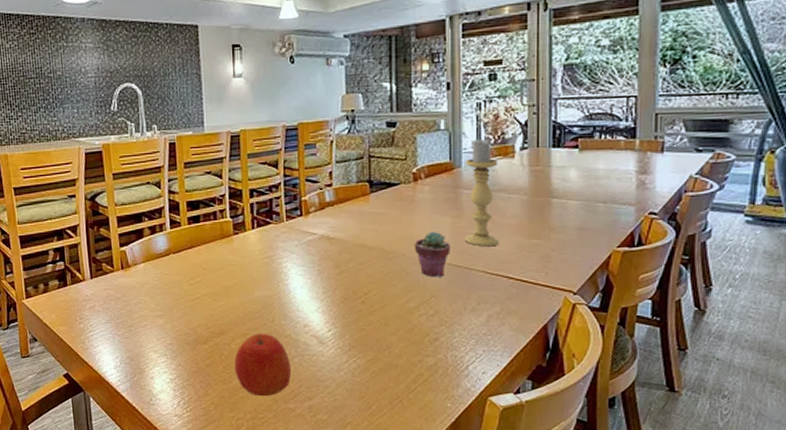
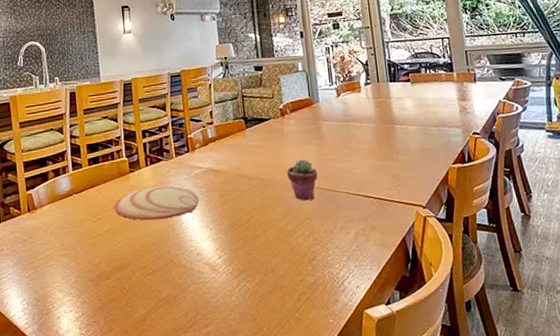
plate: none [214,250,310,287] -> present [113,185,199,221]
apple: present [234,333,292,397] -> none [135,264,189,328]
candle holder: present [465,138,500,247] -> none [322,76,357,171]

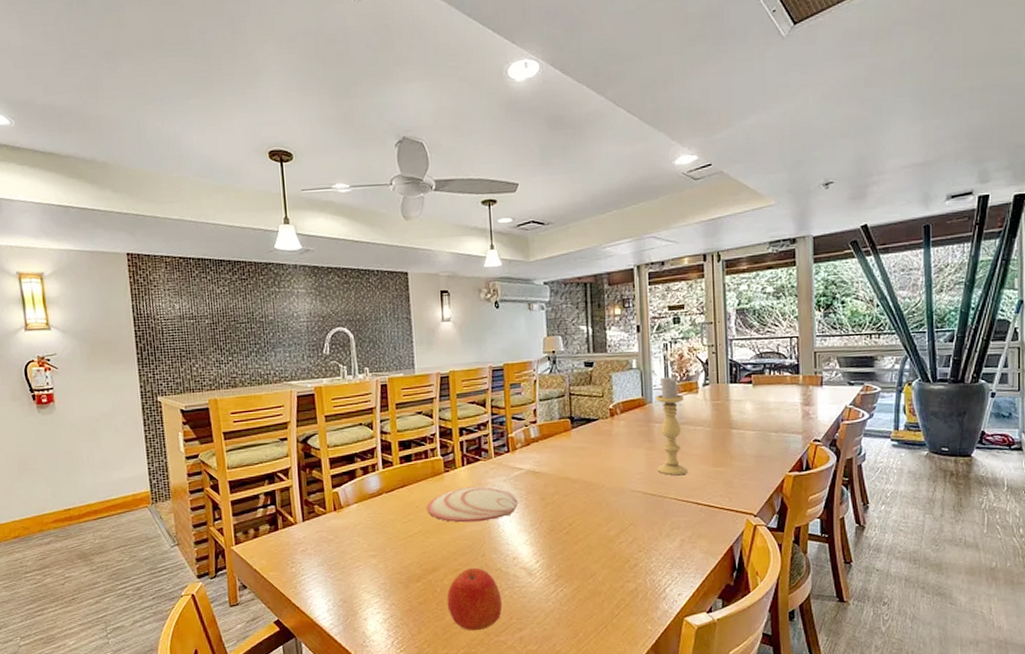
apple: none [135,264,189,328] -> present [447,567,503,631]
potted succulent: present [286,159,318,201] -> none [612,462,645,506]
candle holder: none [322,76,357,171] -> present [656,375,688,476]

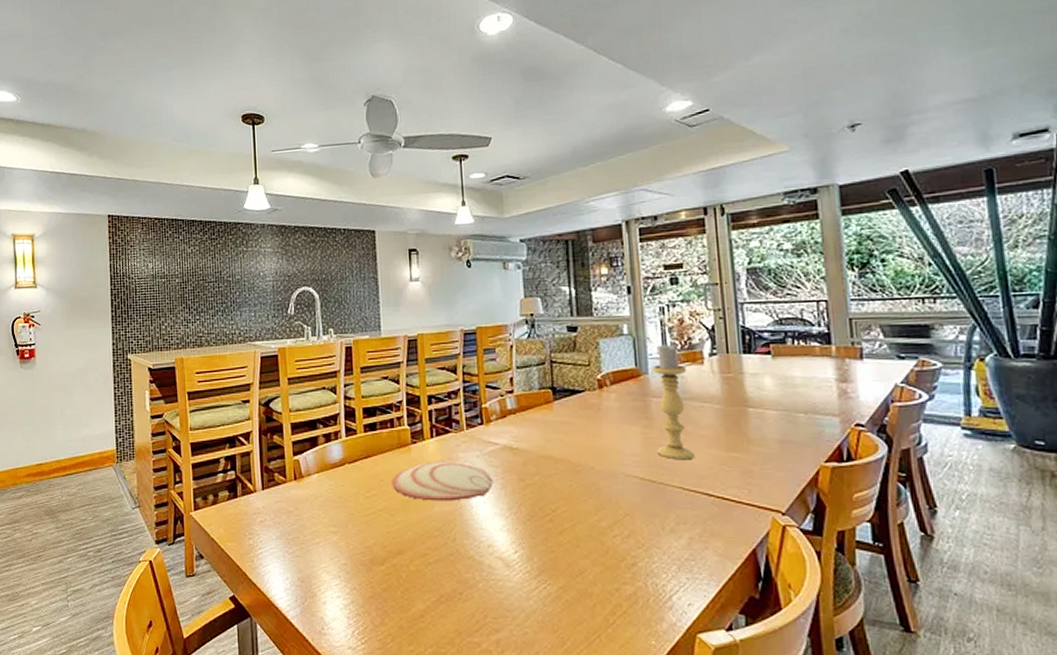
apple: present [447,567,503,631] -> none [413,553,476,628]

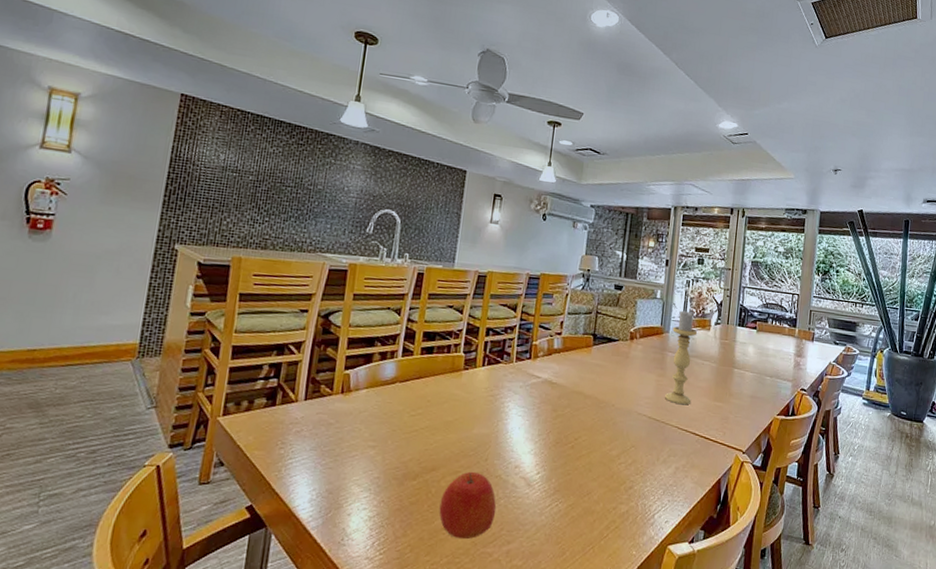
plate: present [391,461,493,501] -> none [438,387,530,425]
apple: none [413,553,476,628] -> present [439,471,497,540]

